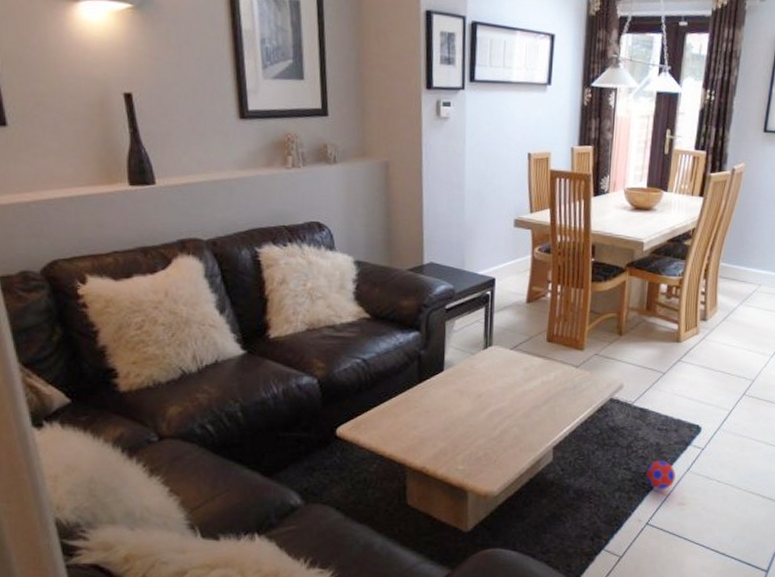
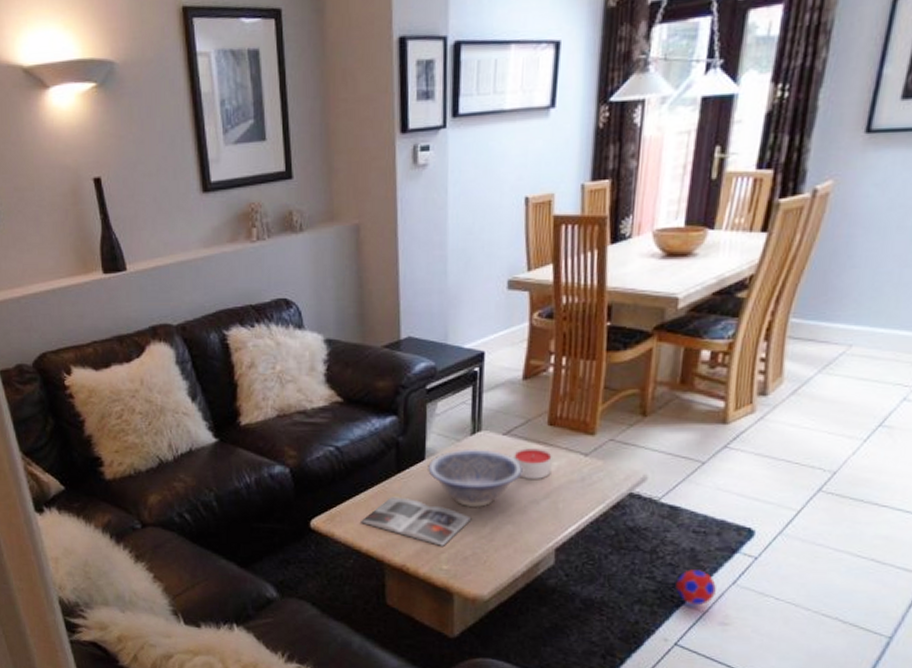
magazine: none [385,404,484,449] -> present [361,496,472,546]
decorative bowl: none [445,361,527,414] -> present [426,449,523,508]
candle: none [519,361,550,389] -> present [514,448,552,480]

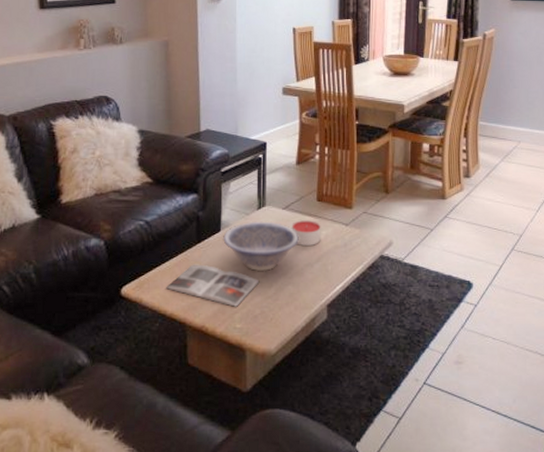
toy ball: present [675,569,716,606] -> none [420,317,450,348]

